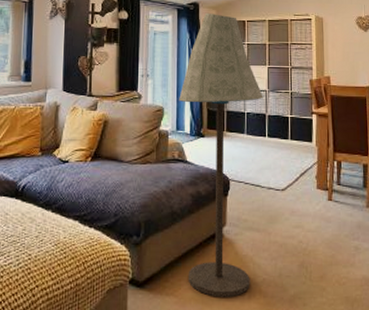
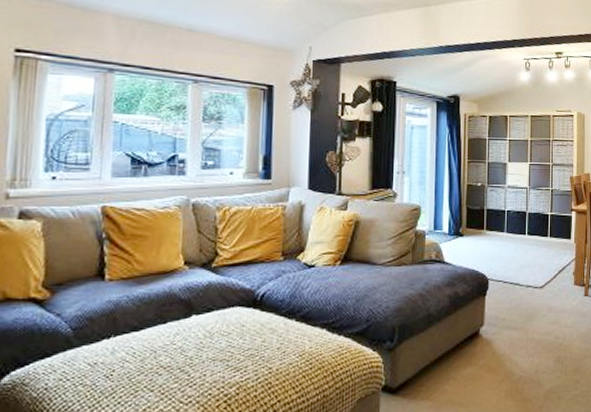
floor lamp: present [179,12,263,297] -> none [437,106,524,398]

